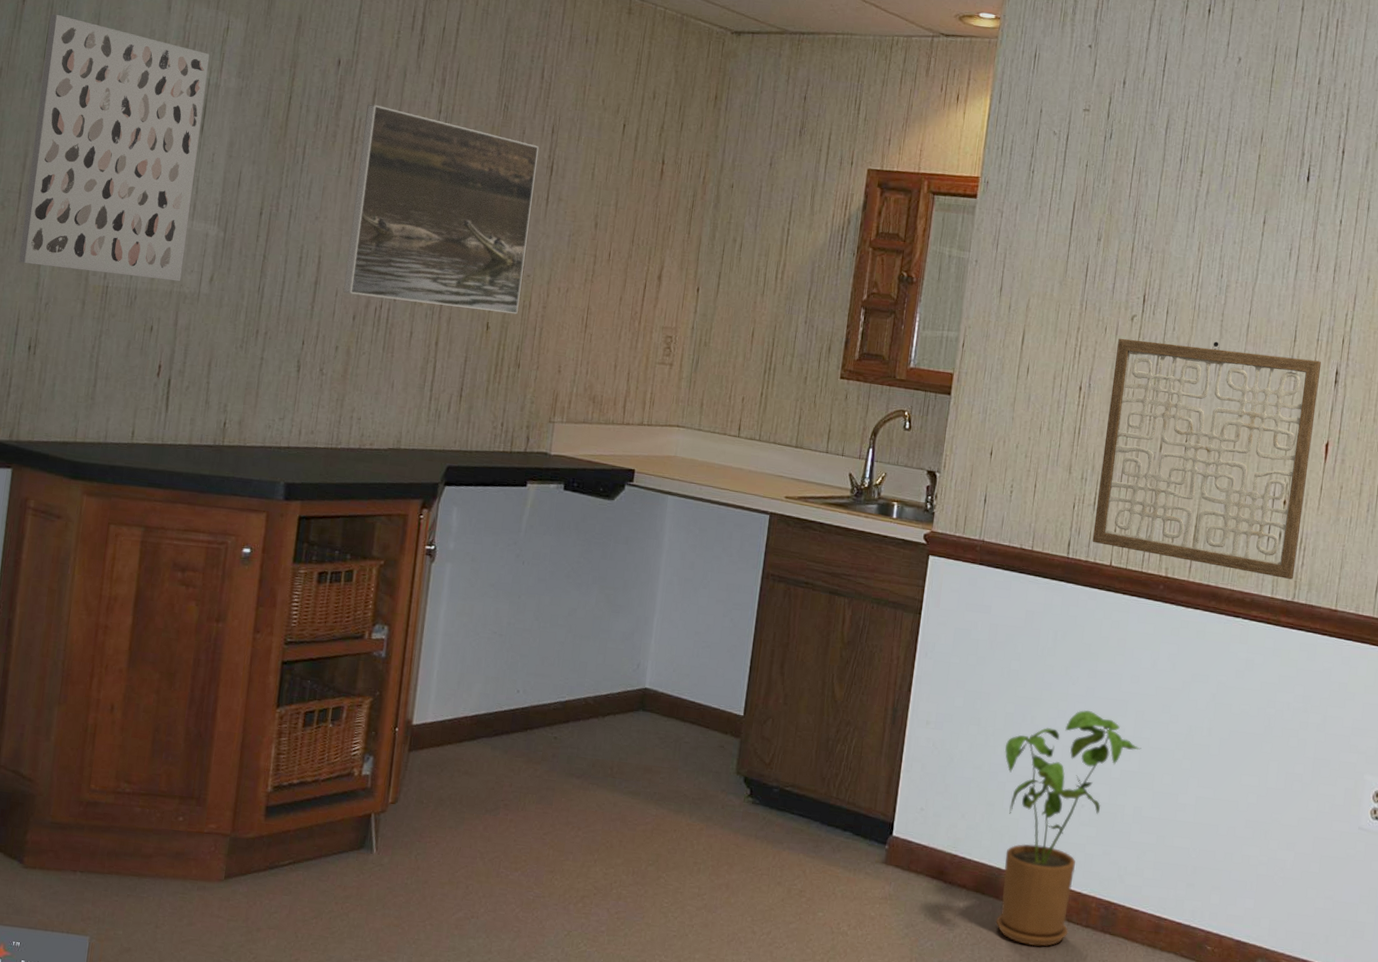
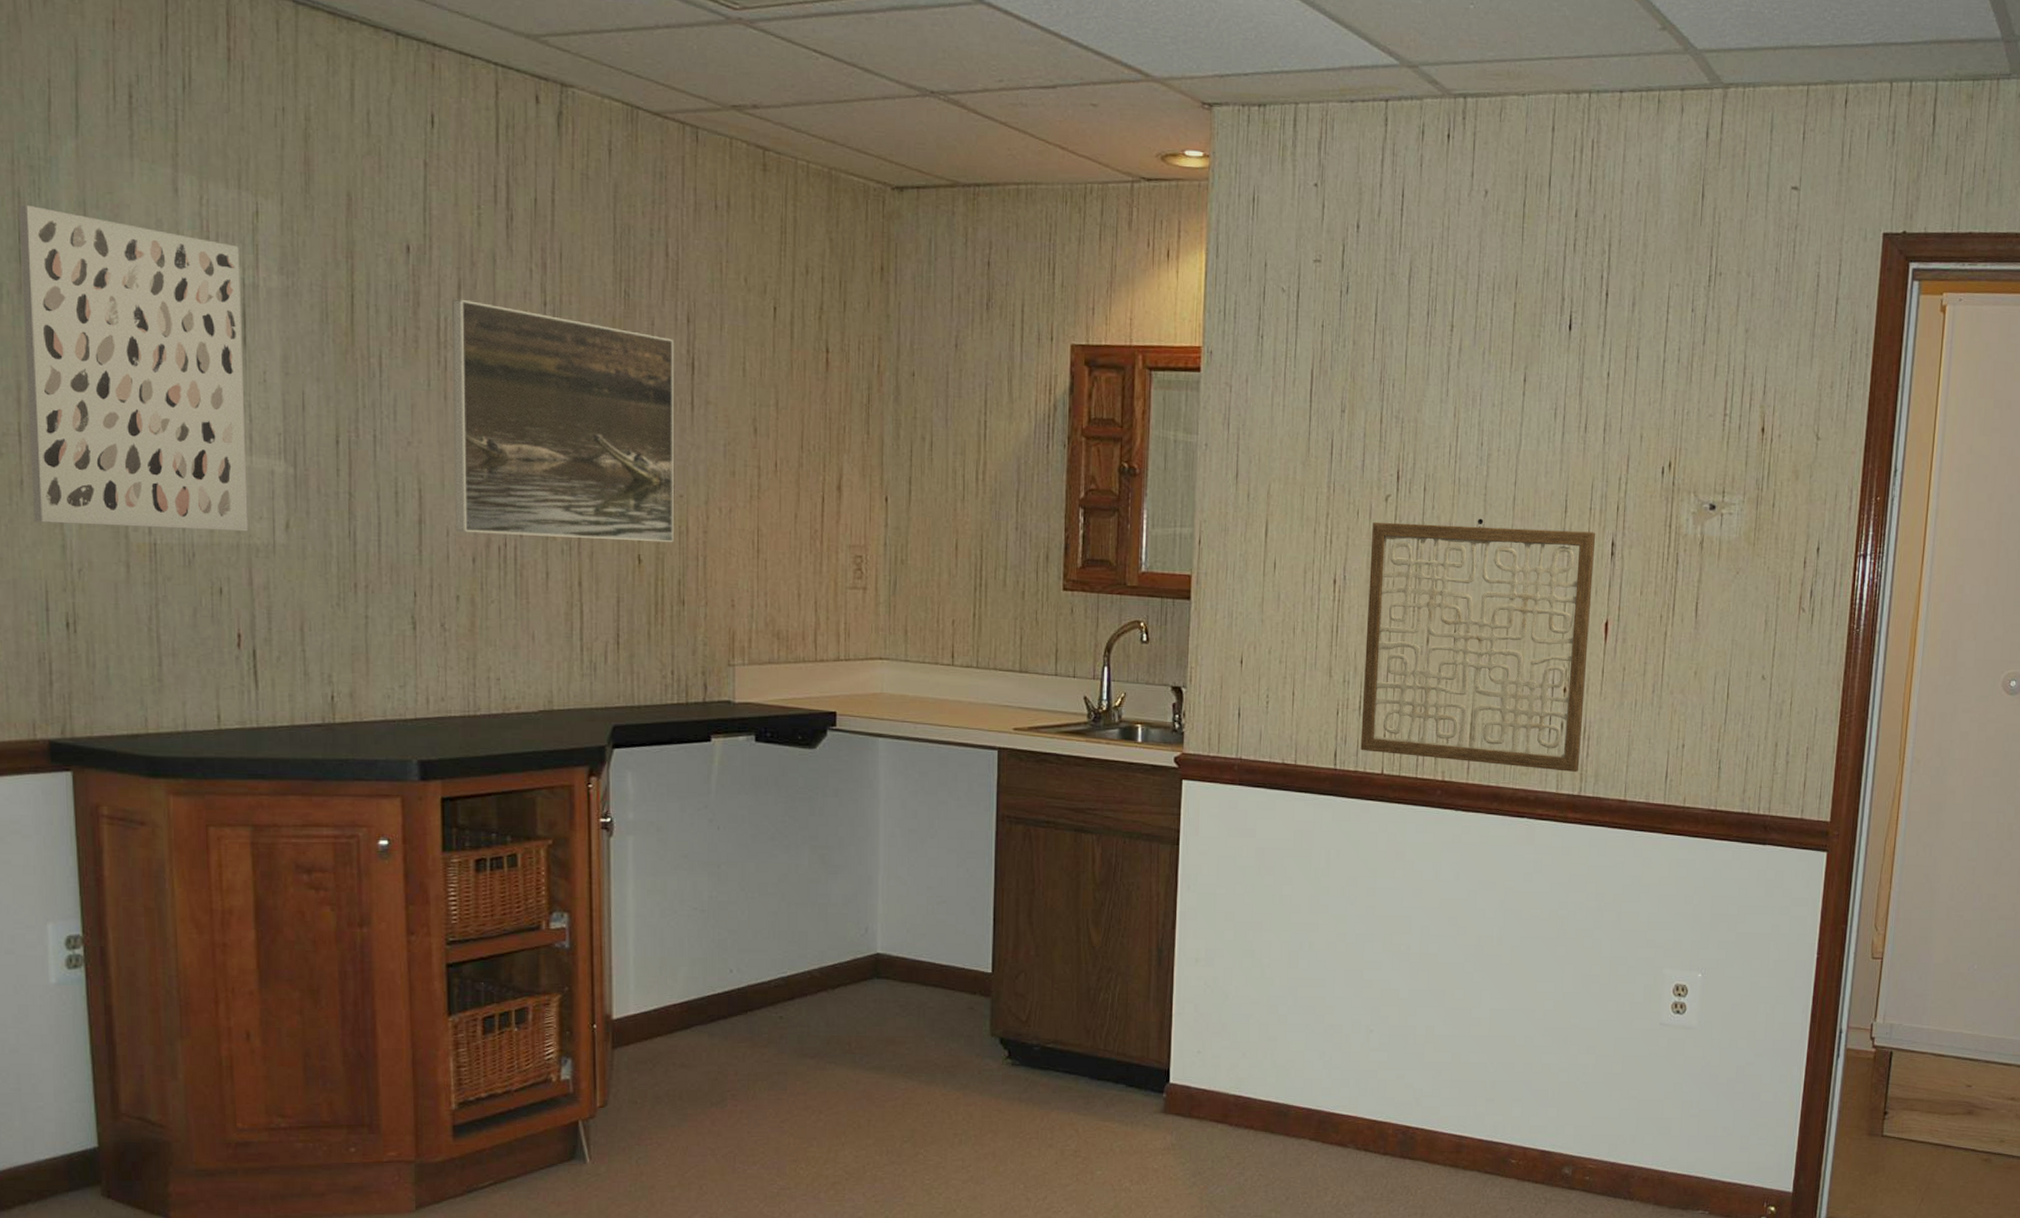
house plant: present [995,710,1141,947] -> none [1283,931,1429,1180]

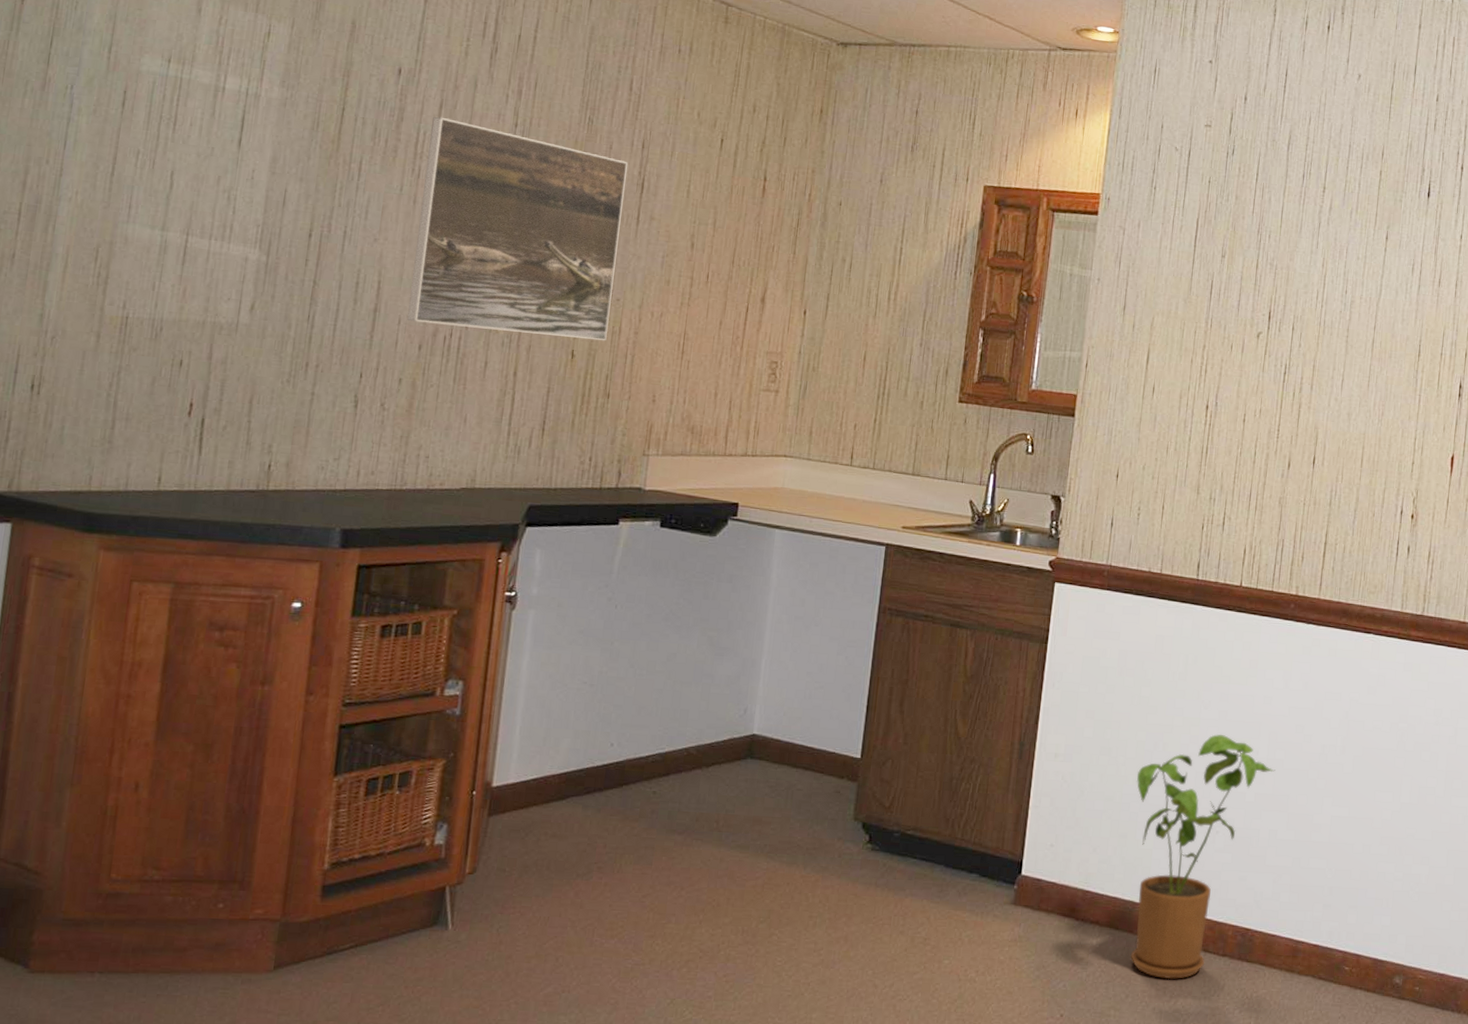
wall art: present [19,204,249,532] -> none [19,15,248,311]
house plant: none [1283,931,1429,1180] -> present [1130,734,1275,980]
wall art: present [1360,518,1596,772] -> none [1222,355,1446,593]

